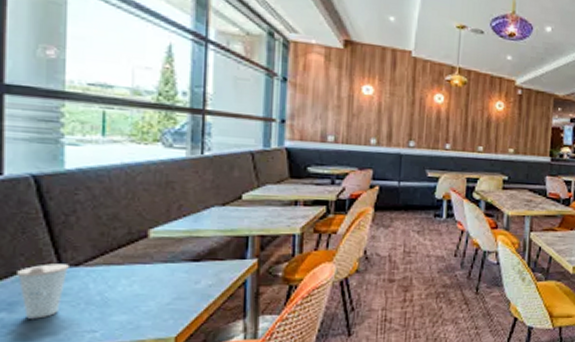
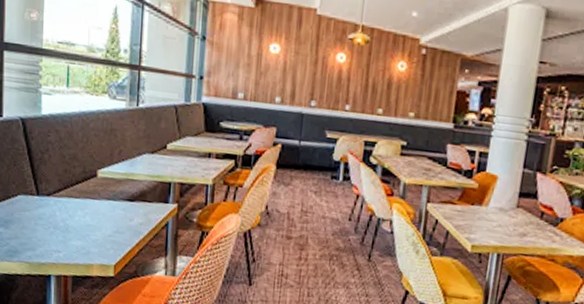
cup: present [17,263,69,319] -> none [10,192,43,236]

